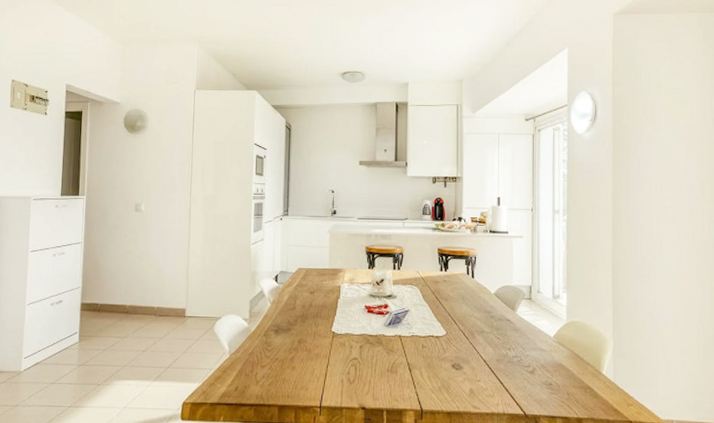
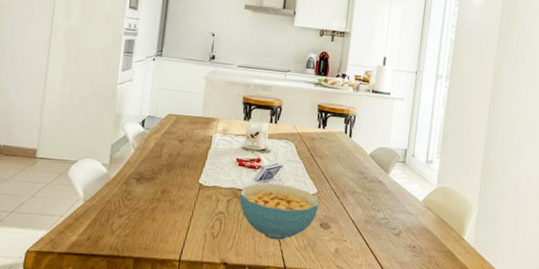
cereal bowl: none [371,327,449,383] -> present [239,183,319,240]

